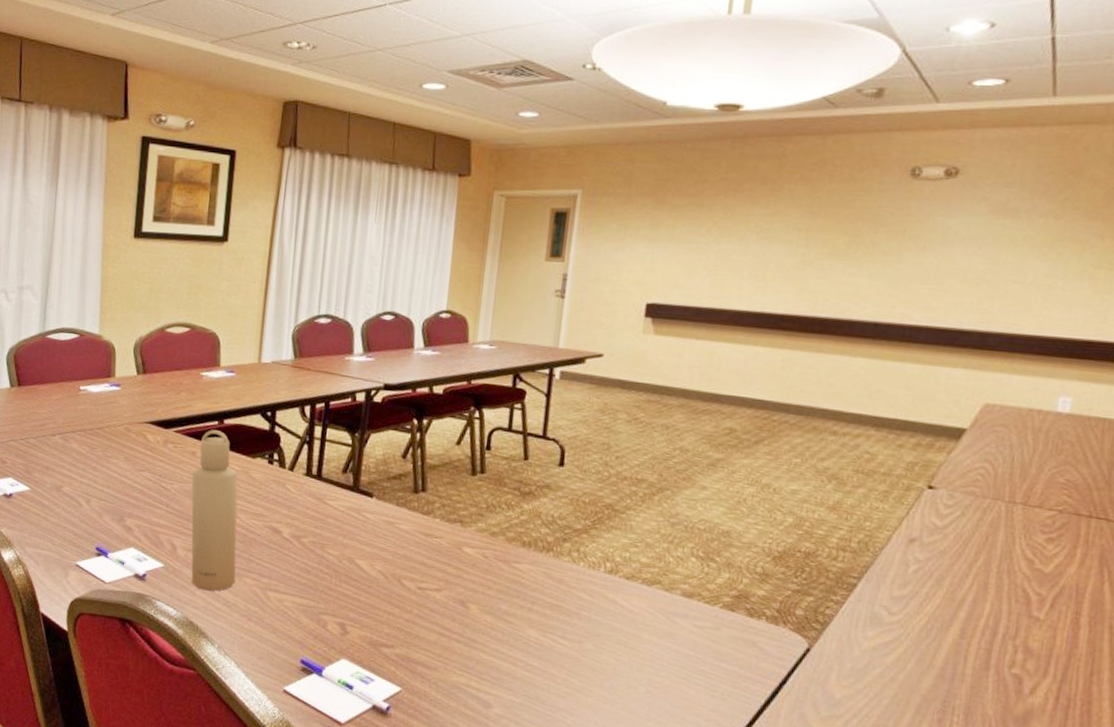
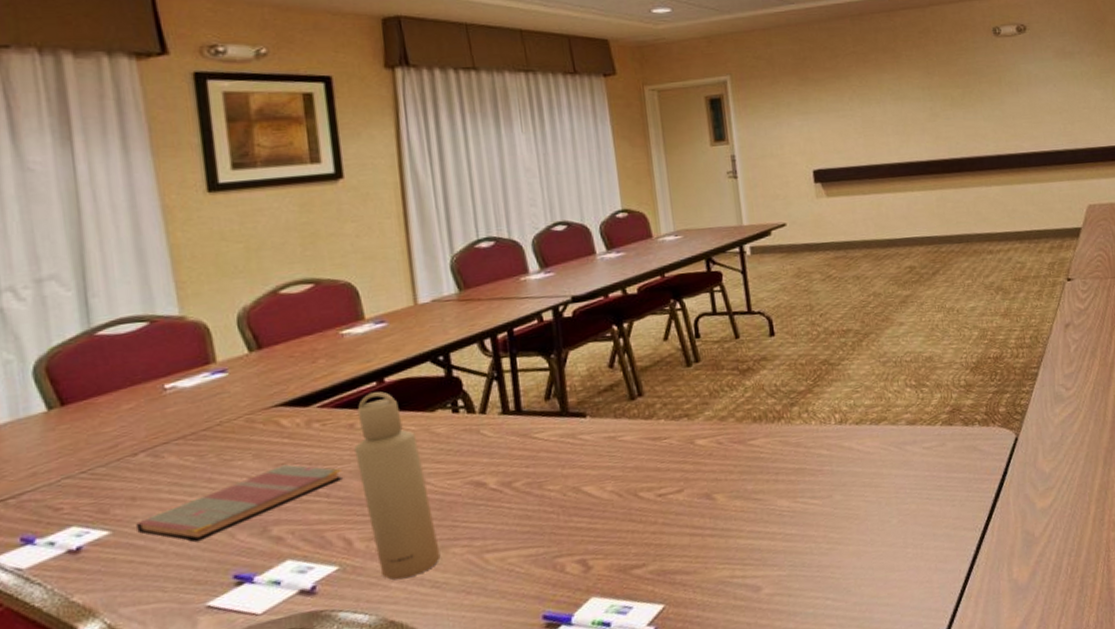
binder: none [45,471,181,514] -> present [136,464,344,543]

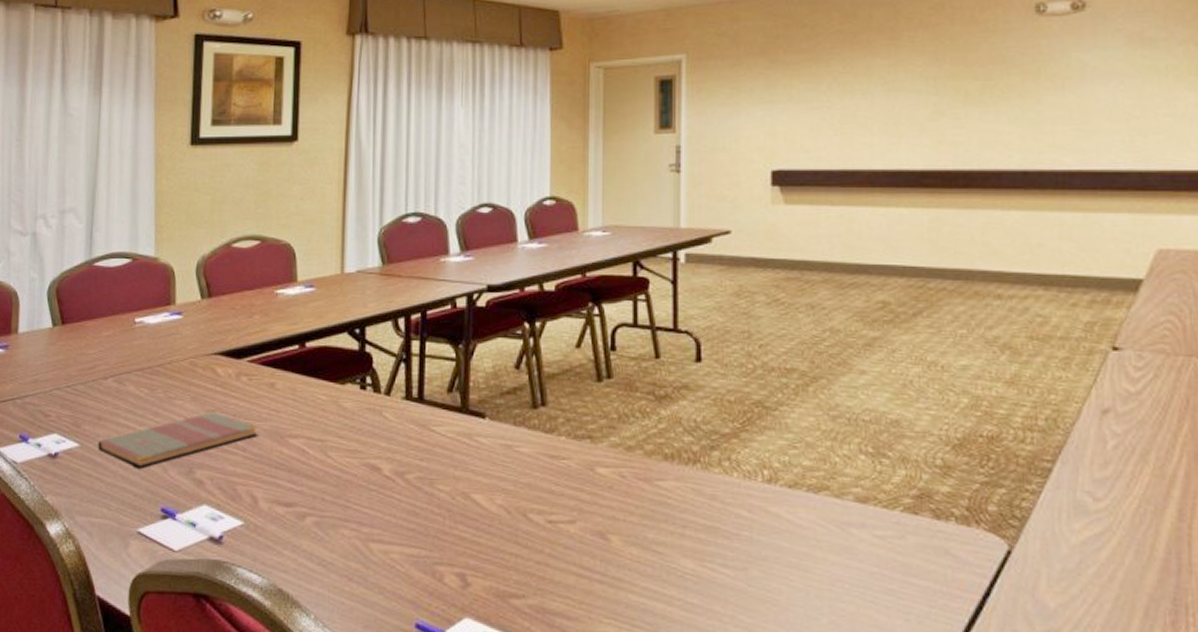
bottle: present [354,391,441,580] -> none [271,356,331,549]

